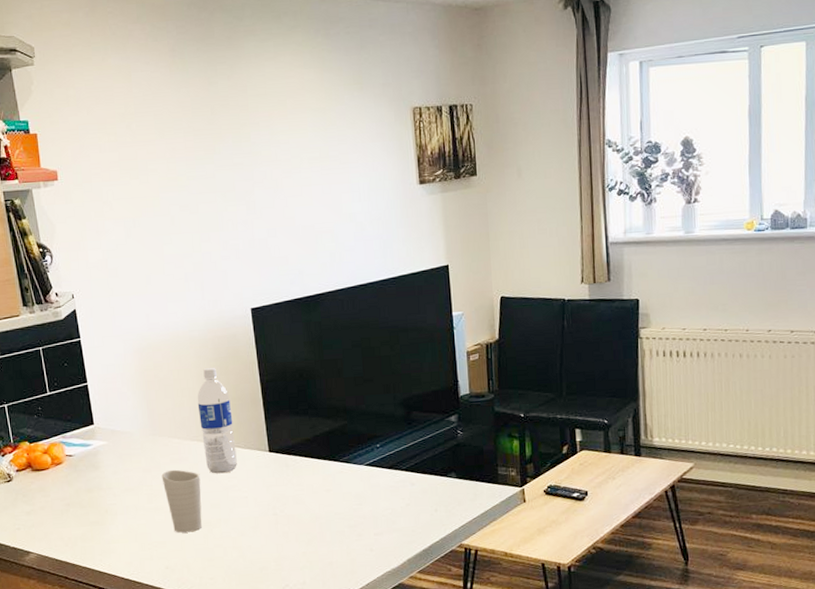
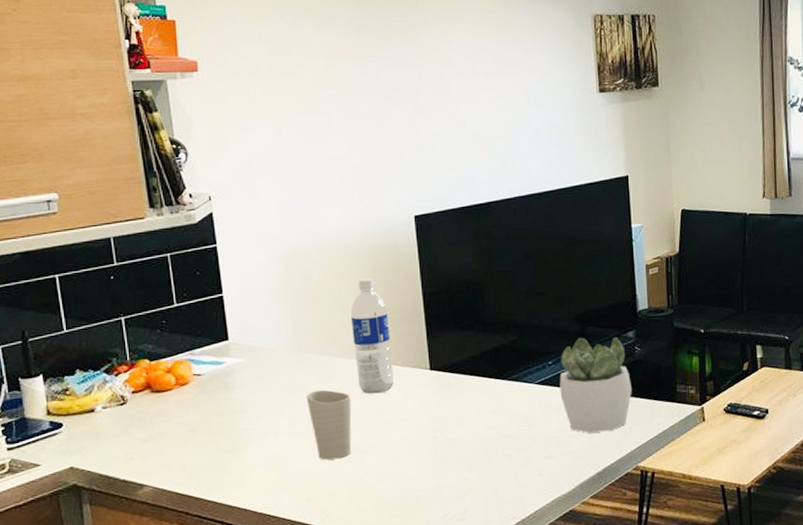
succulent plant: none [387,421,456,512] -> present [559,337,633,433]

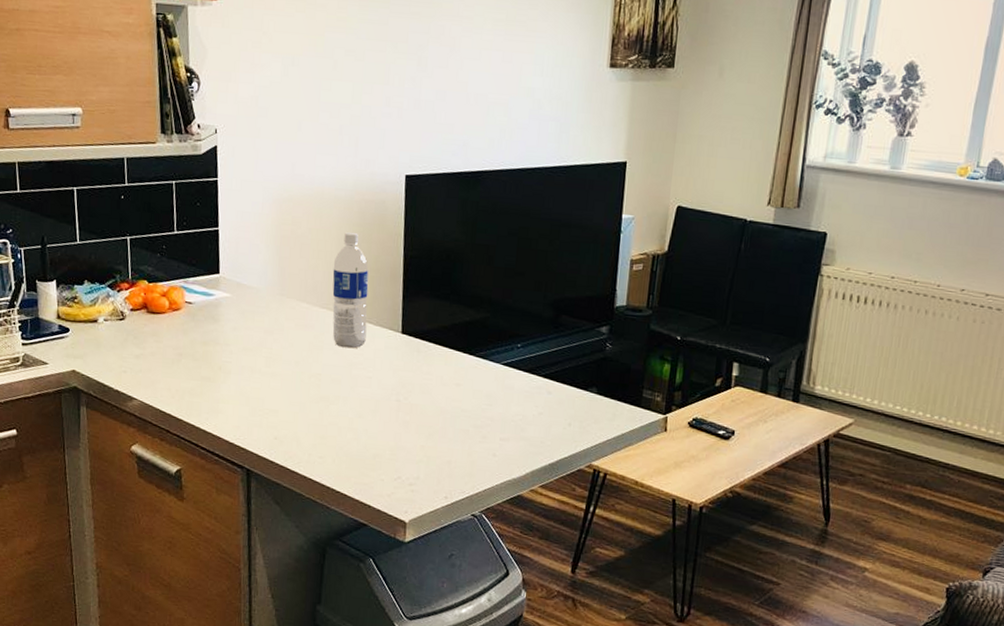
cup: present [306,389,352,460] -> none [283,335,325,405]
succulent plant: present [559,337,633,433] -> none [524,324,598,425]

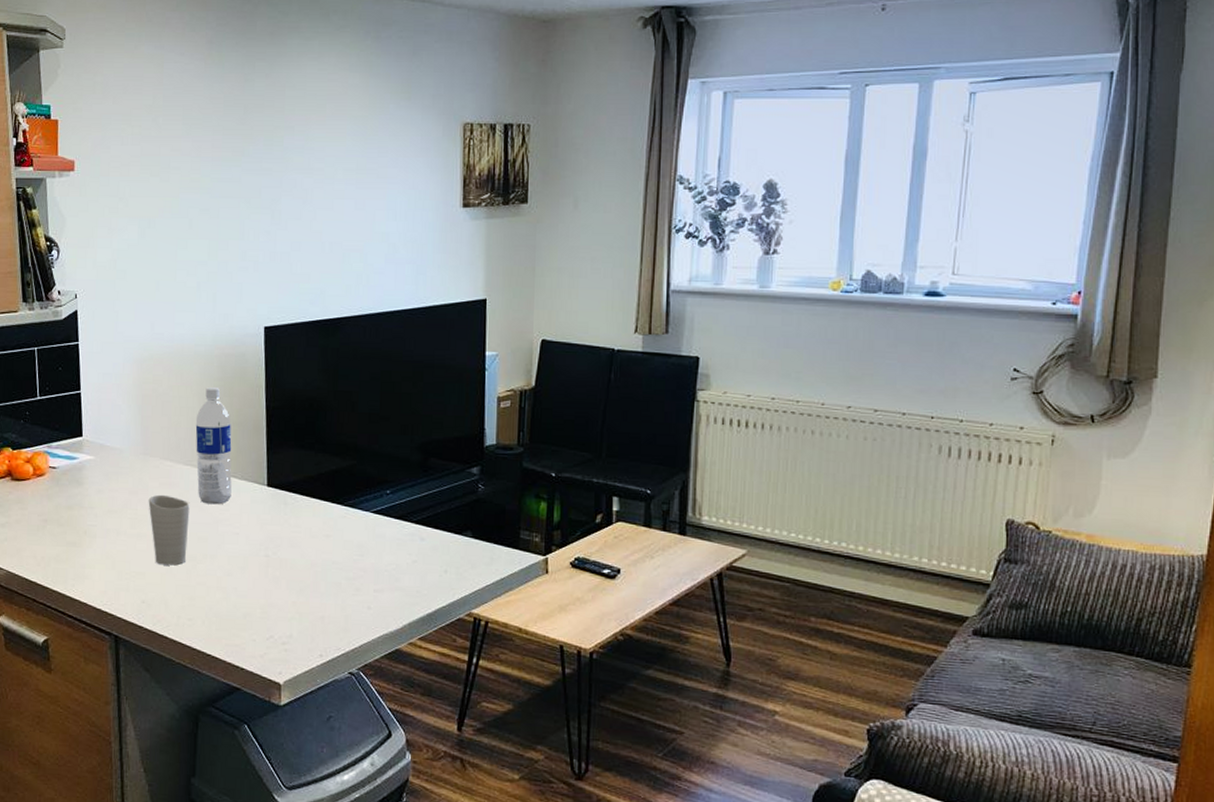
cup: none [283,335,325,405] -> present [148,494,190,566]

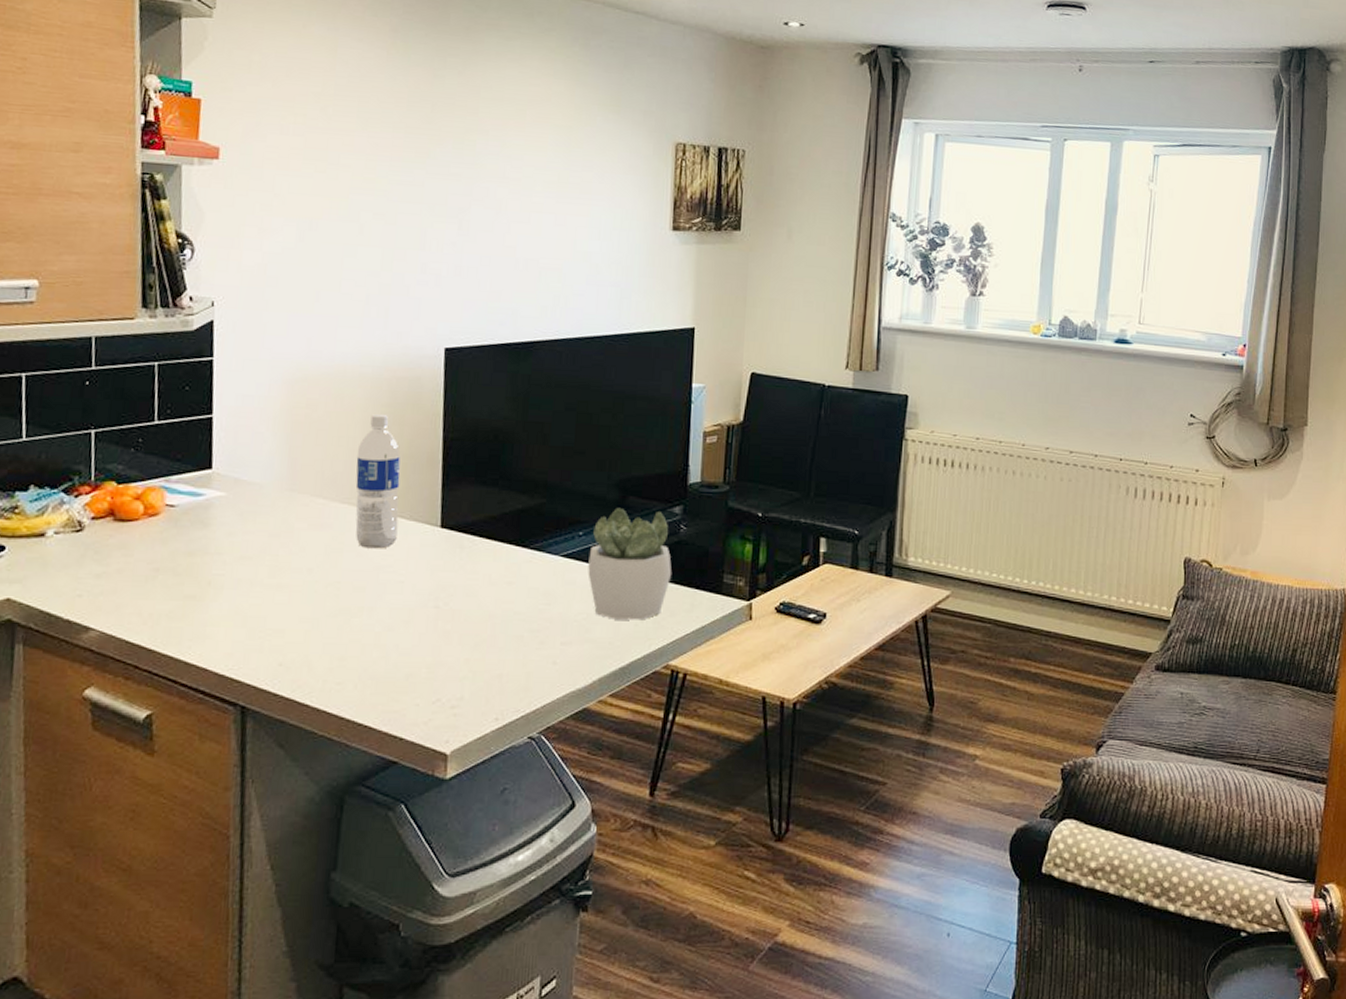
cup: present [148,494,190,566] -> none [292,537,345,621]
succulent plant: none [395,468,472,572] -> present [588,507,672,620]

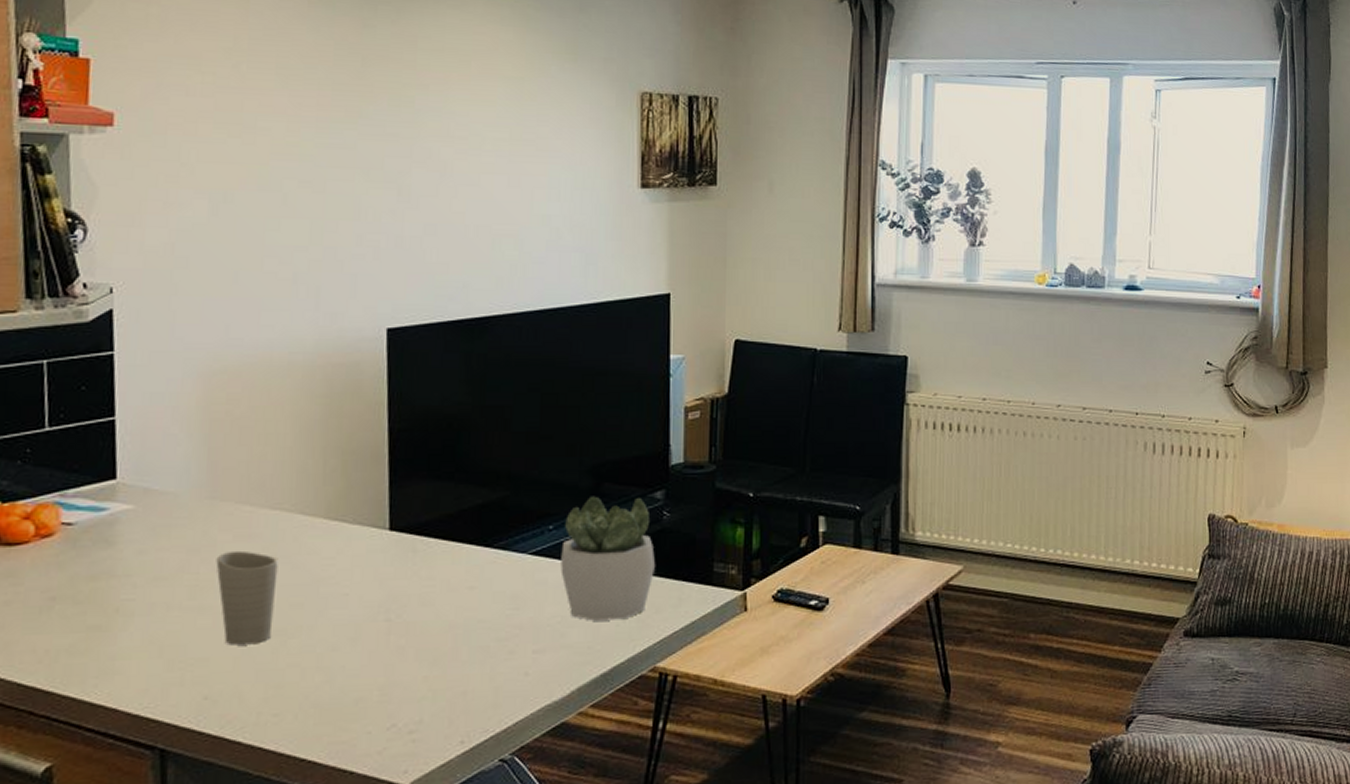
cup: none [292,537,345,621] -> present [216,550,278,645]
water bottle: present [355,414,401,549] -> none [288,407,340,559]

